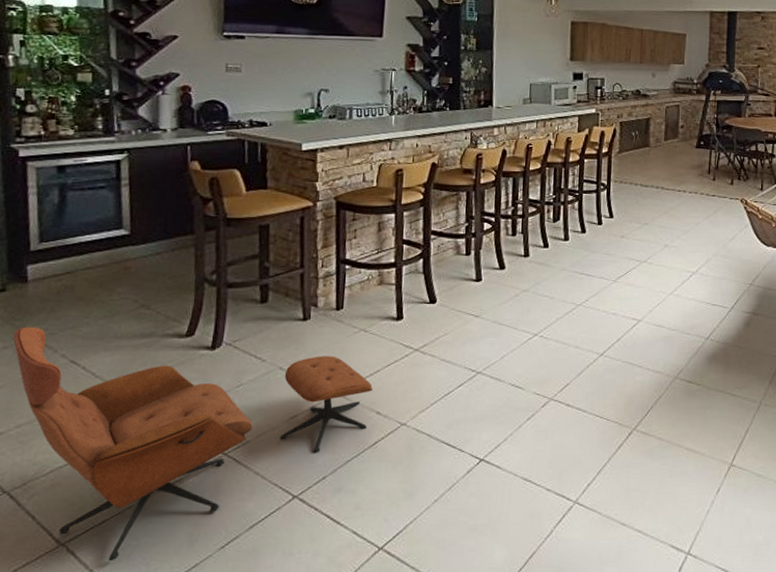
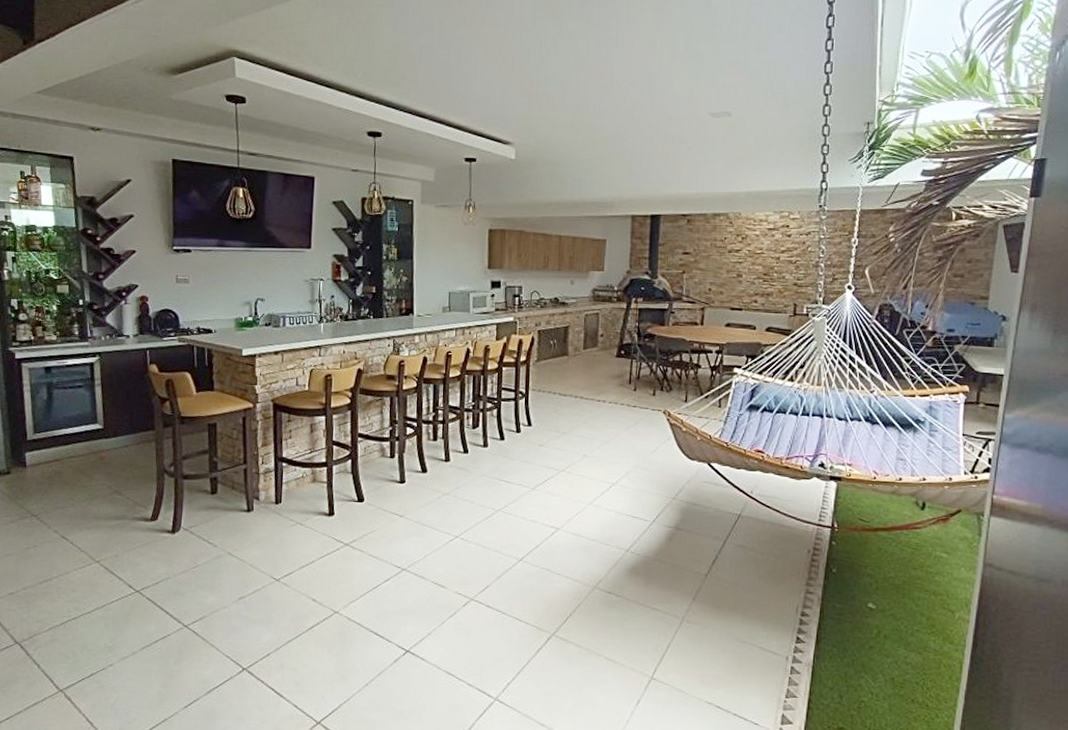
lounge chair: present [13,327,372,562] -> none [18,505,308,709]

